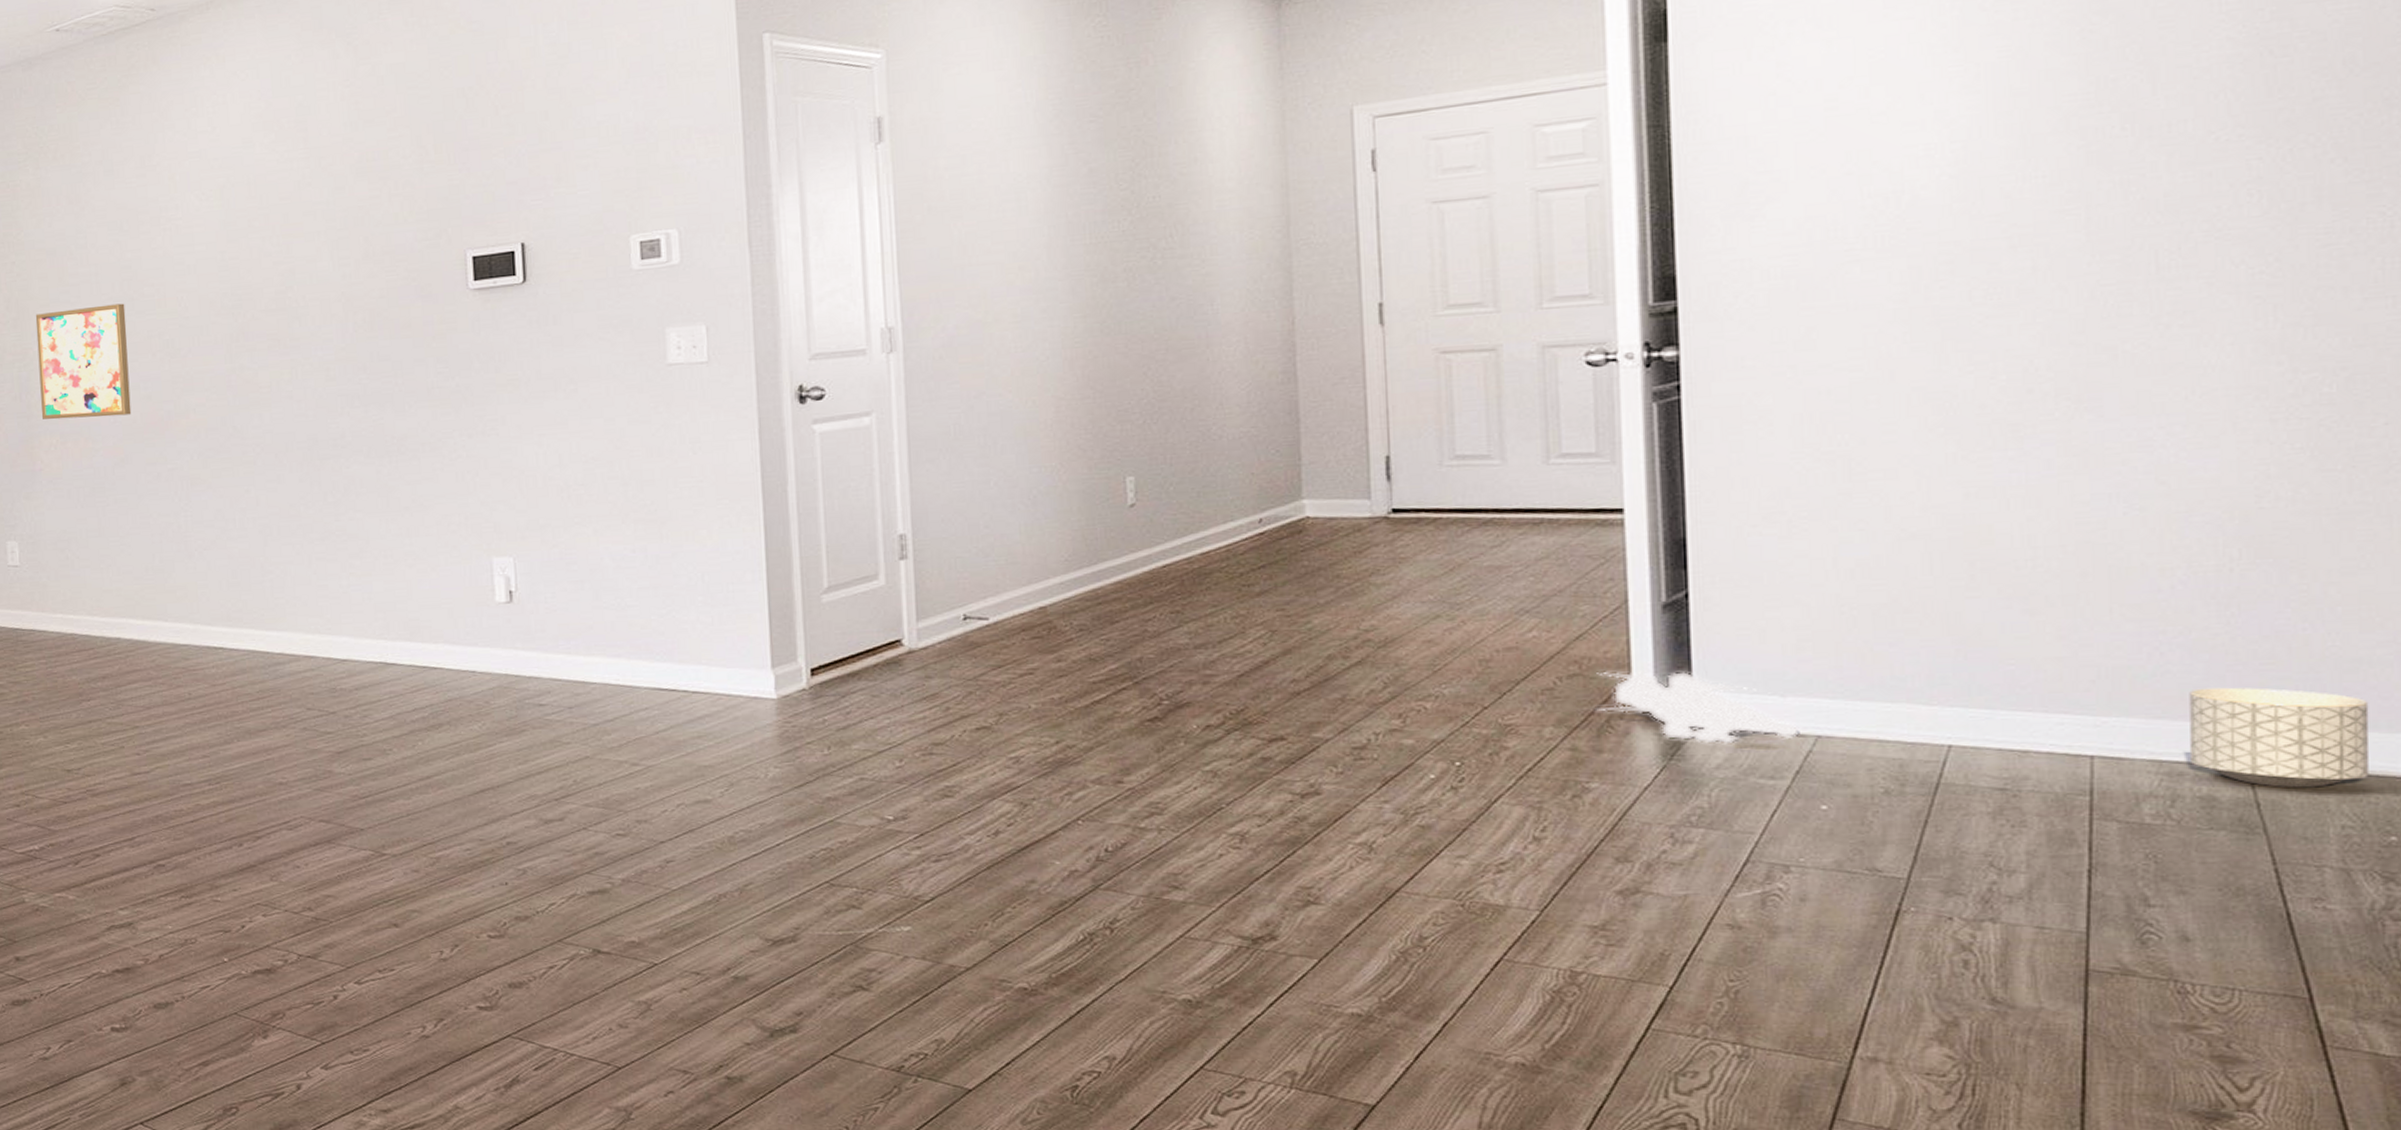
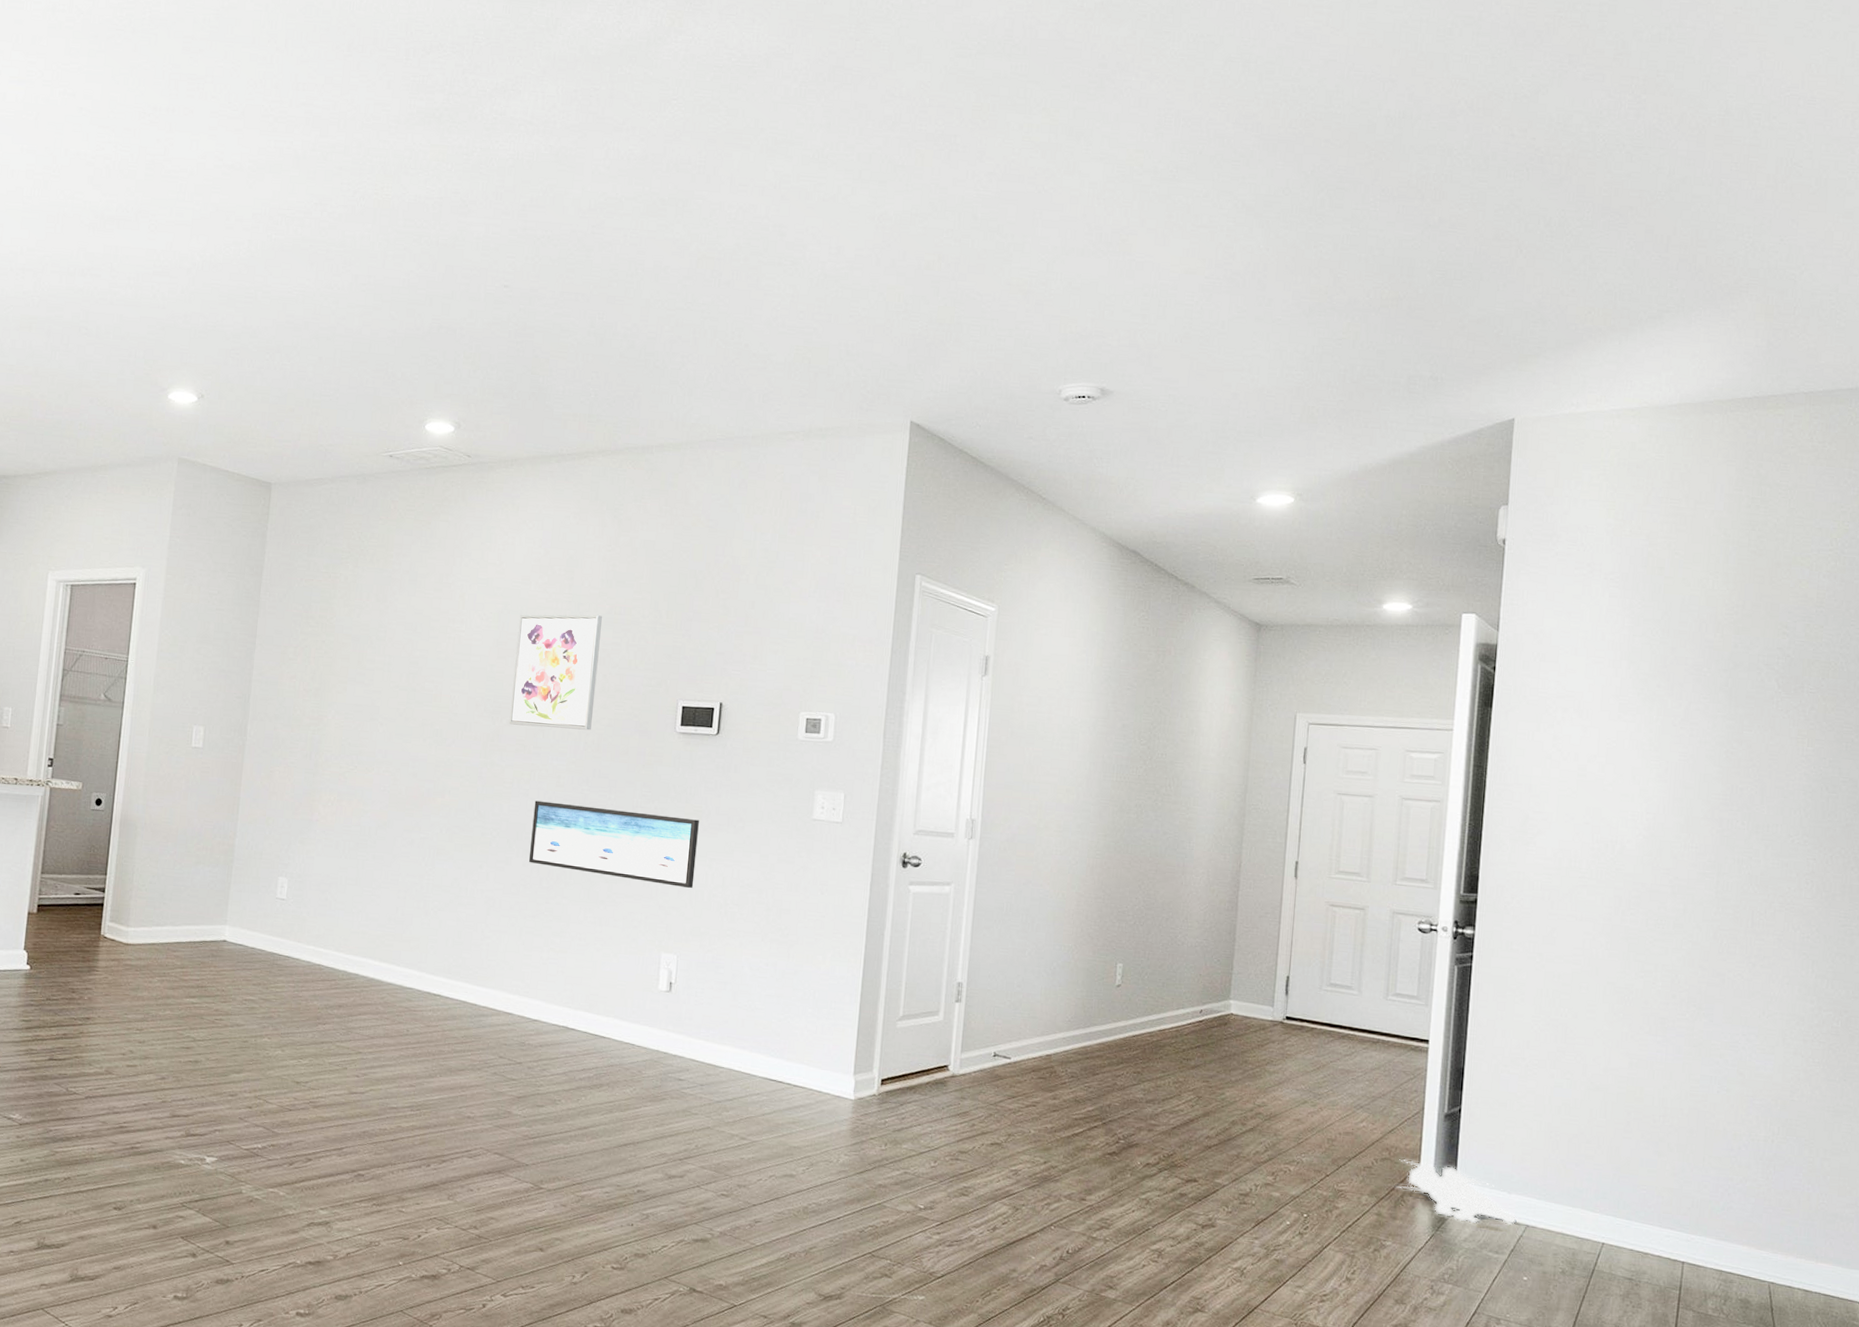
wall art: present [35,303,132,420] -> none [325,688,408,787]
wall art: none [246,167,359,318] -> present [509,614,603,731]
wall art: none [302,390,522,477] -> present [529,800,699,889]
planter: present [2189,687,2370,788] -> none [1737,1222,1838,1302]

